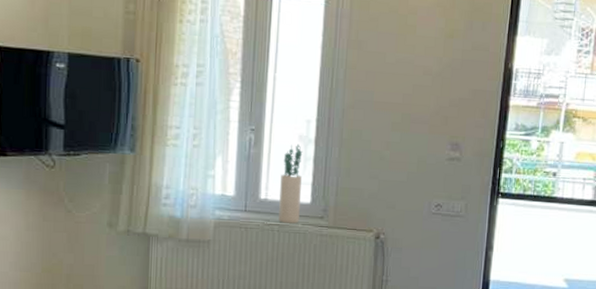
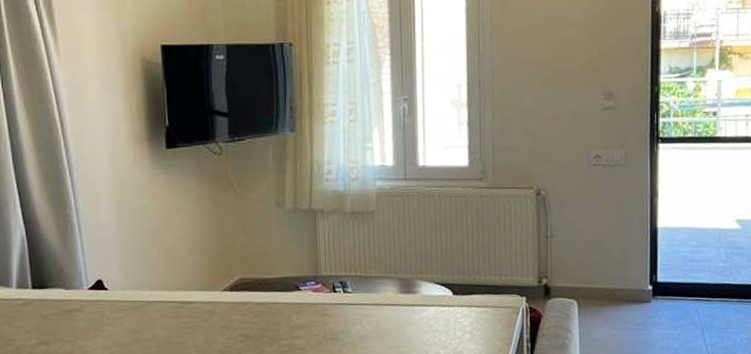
vase: present [278,144,303,224] -> none [437,109,459,188]

